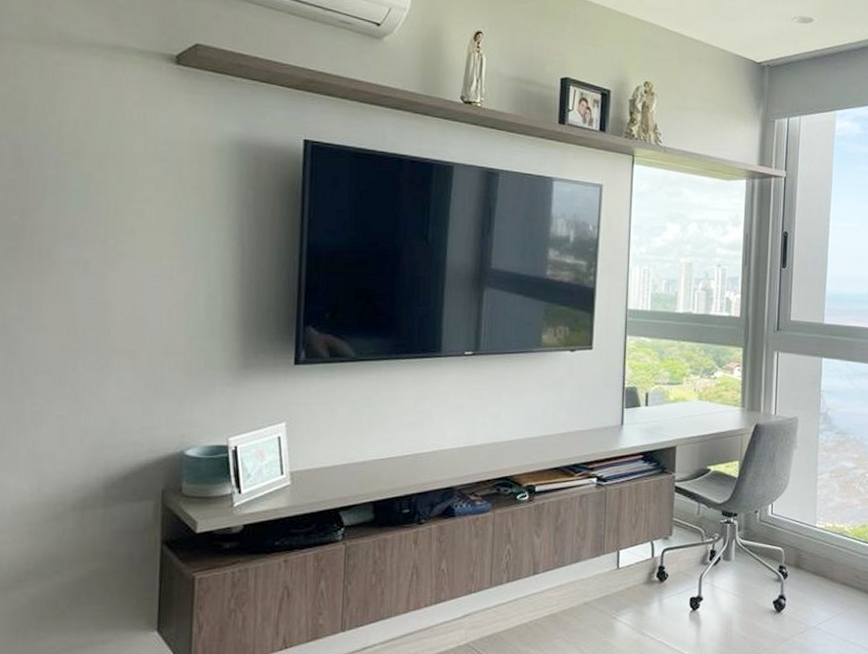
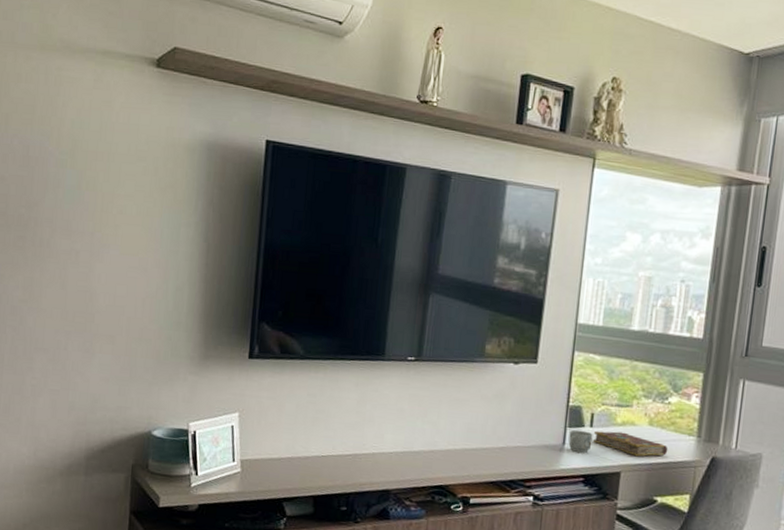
mug: none [626,410,649,431] -> present [568,429,593,453]
book: none [648,408,717,430] -> present [592,431,668,457]

